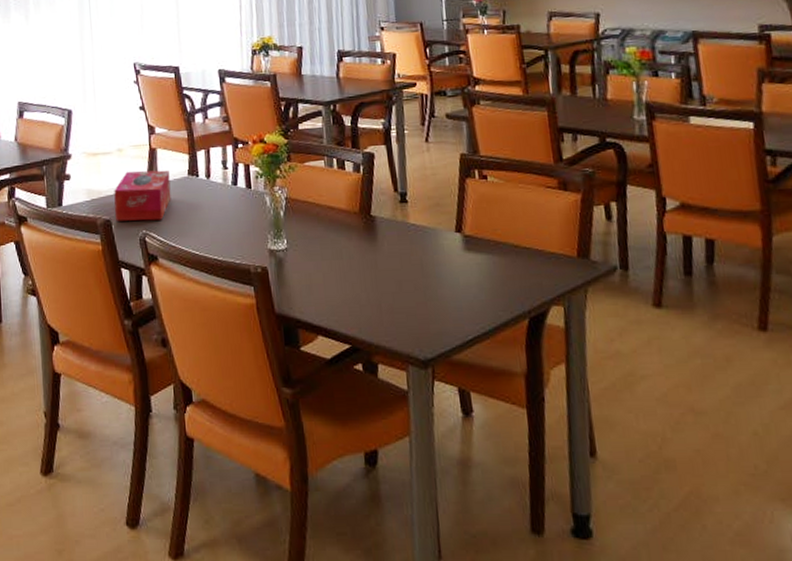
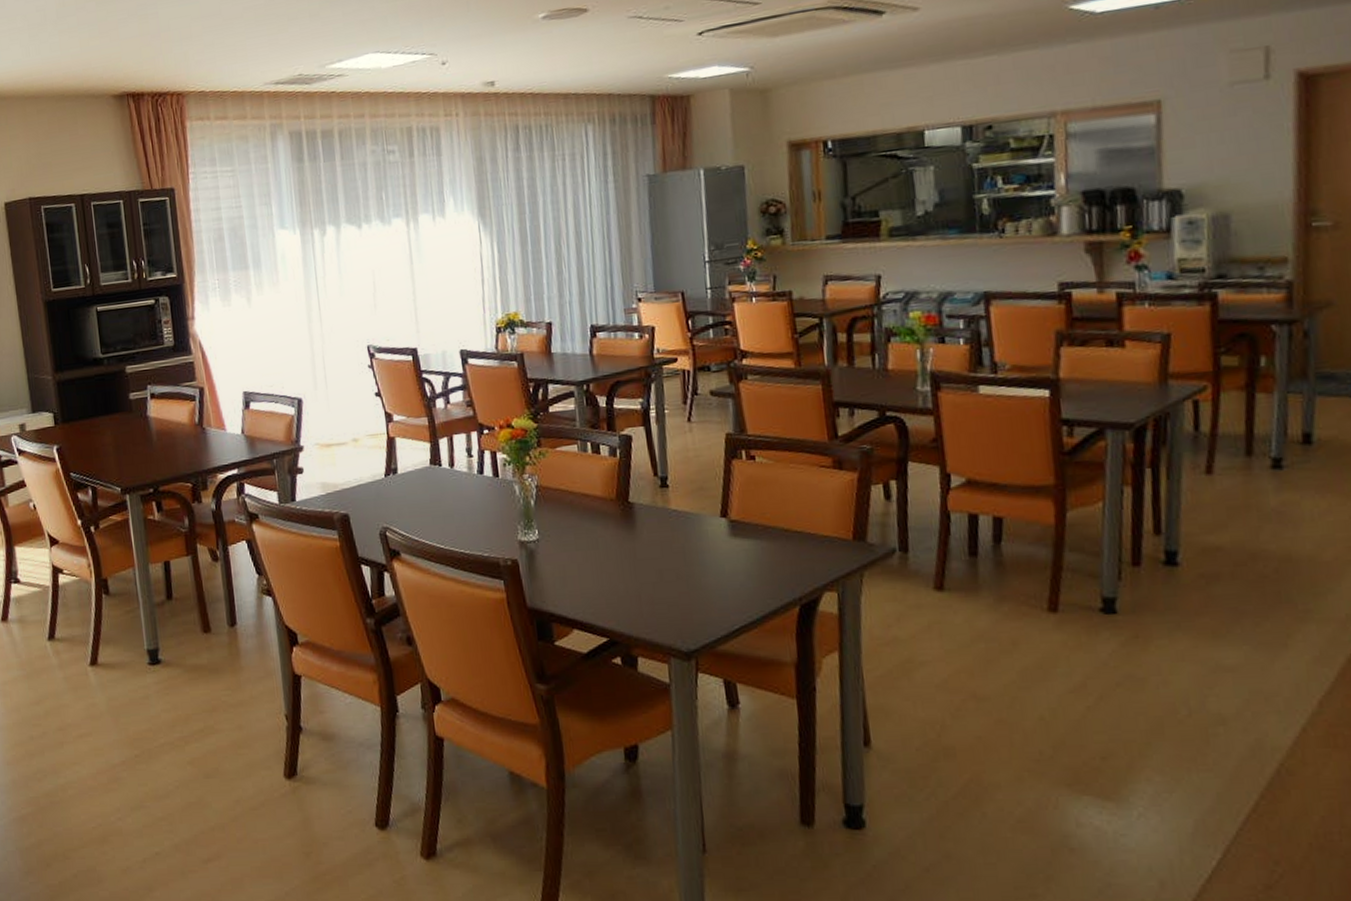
tissue box: present [114,170,171,221] -> none [350,459,413,516]

